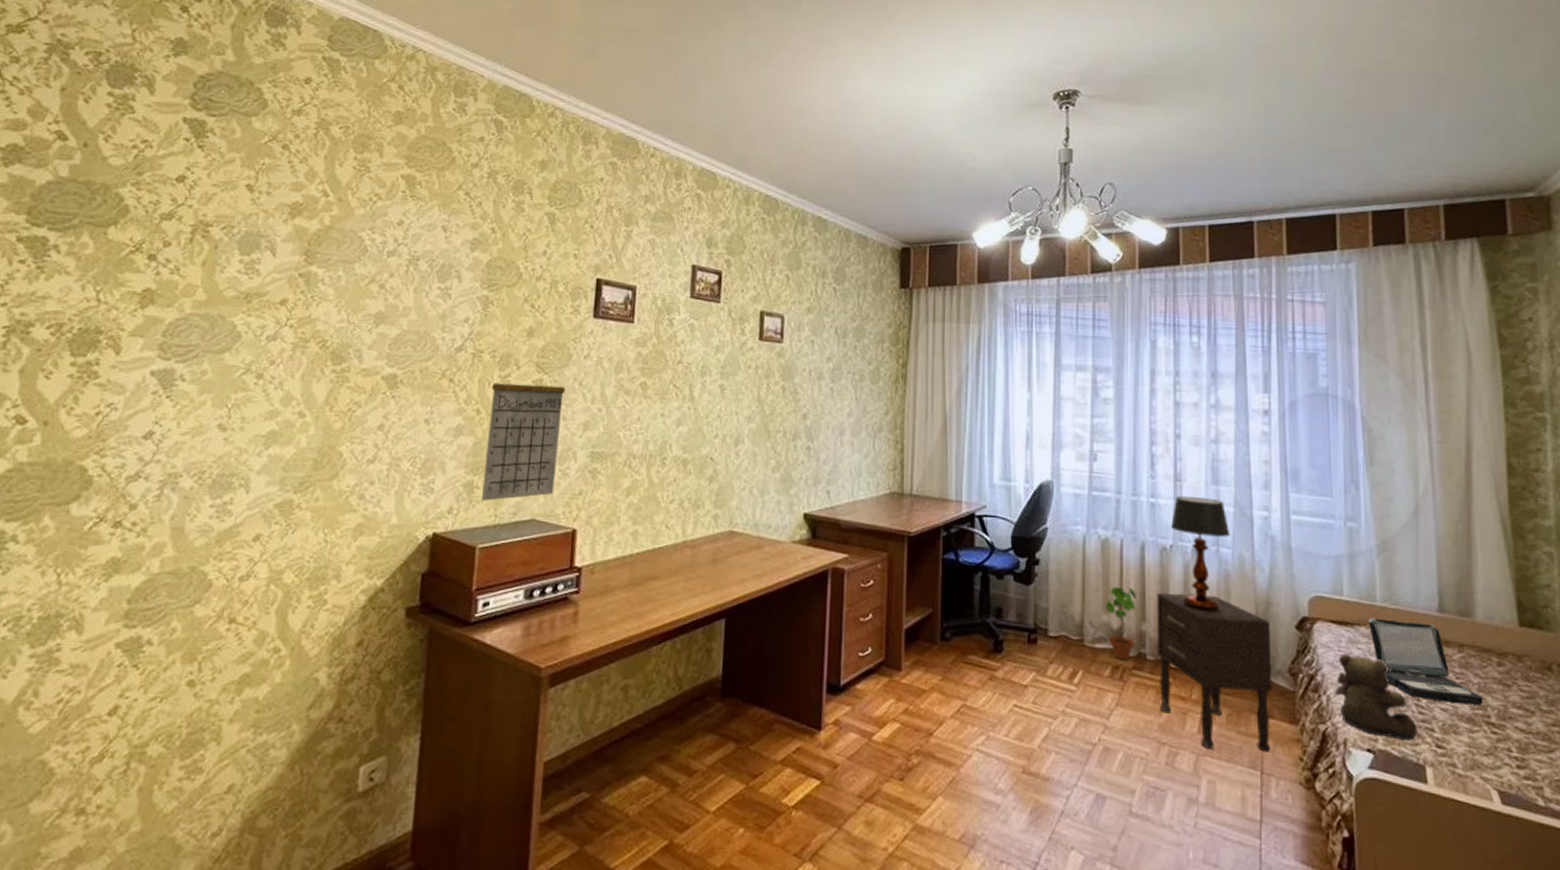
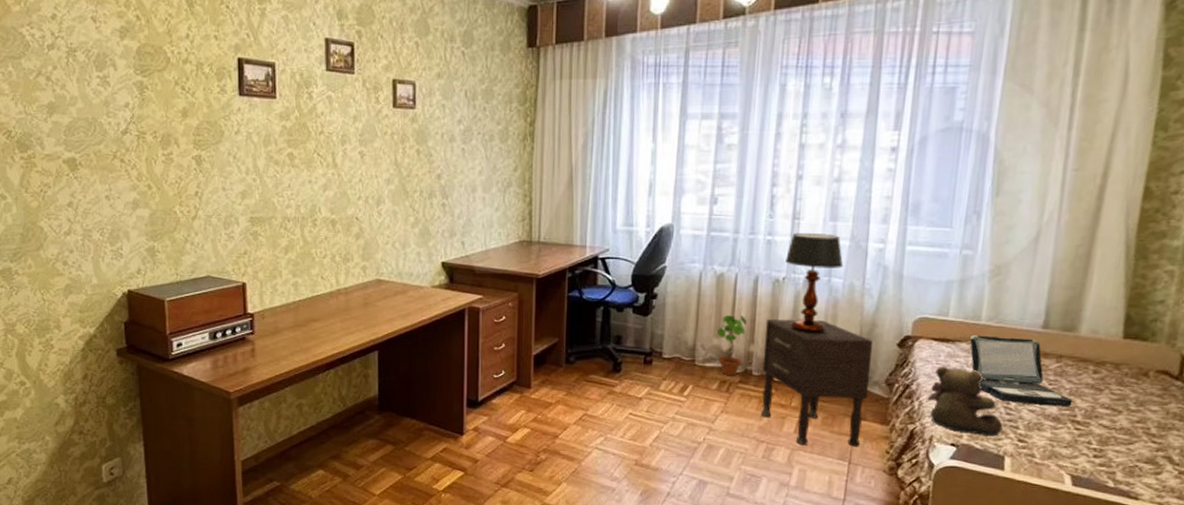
calendar: present [482,360,566,501] -> none [158,138,223,262]

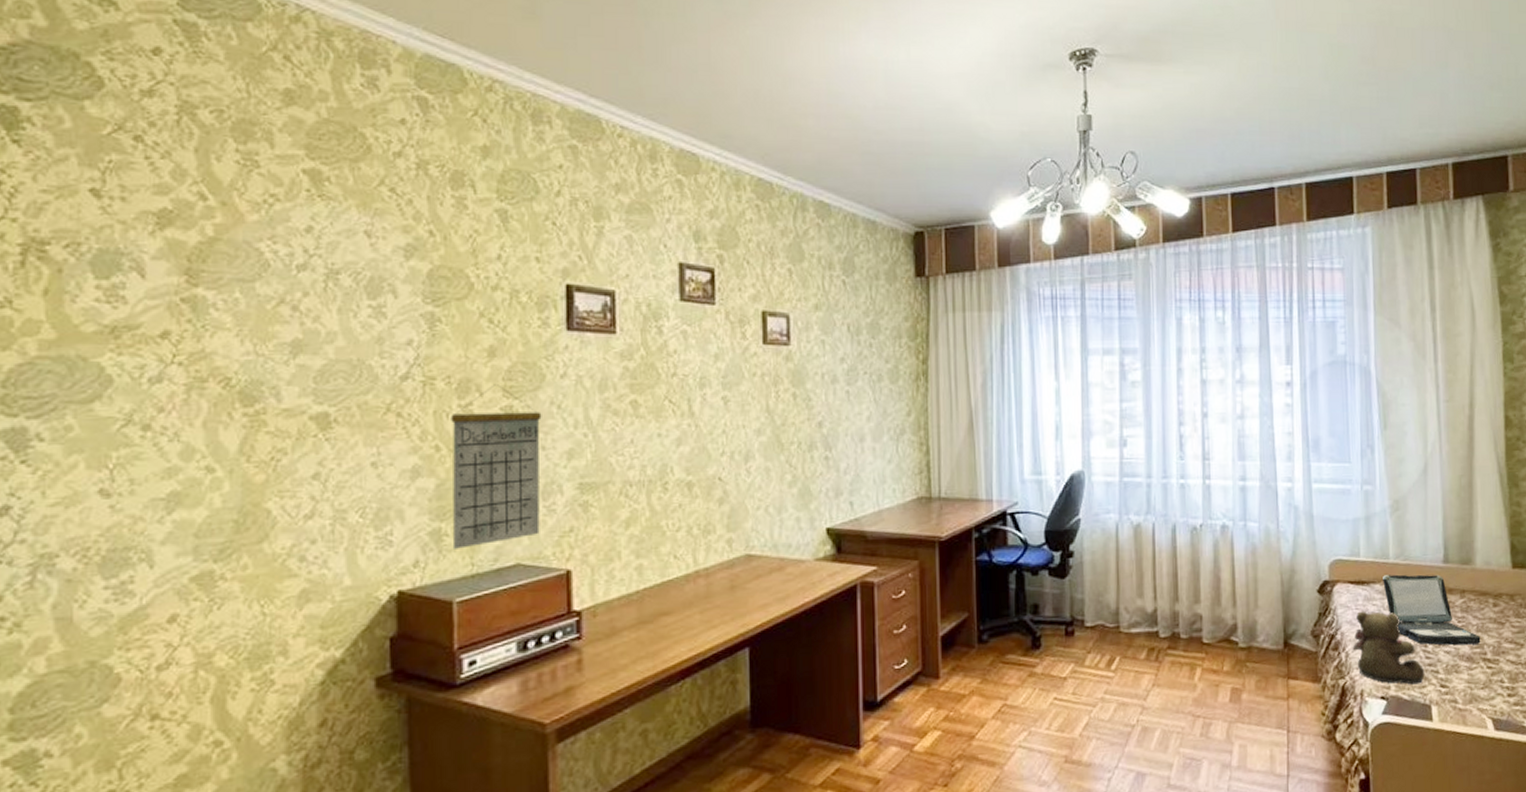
calendar: none [158,138,223,262] -> present [451,384,542,549]
potted plant: present [717,315,747,376] -> none [1140,570,1169,642]
nightstand: present [761,320,873,447] -> none [1188,570,1297,716]
table lamp: present [785,232,844,333] -> none [1201,473,1257,586]

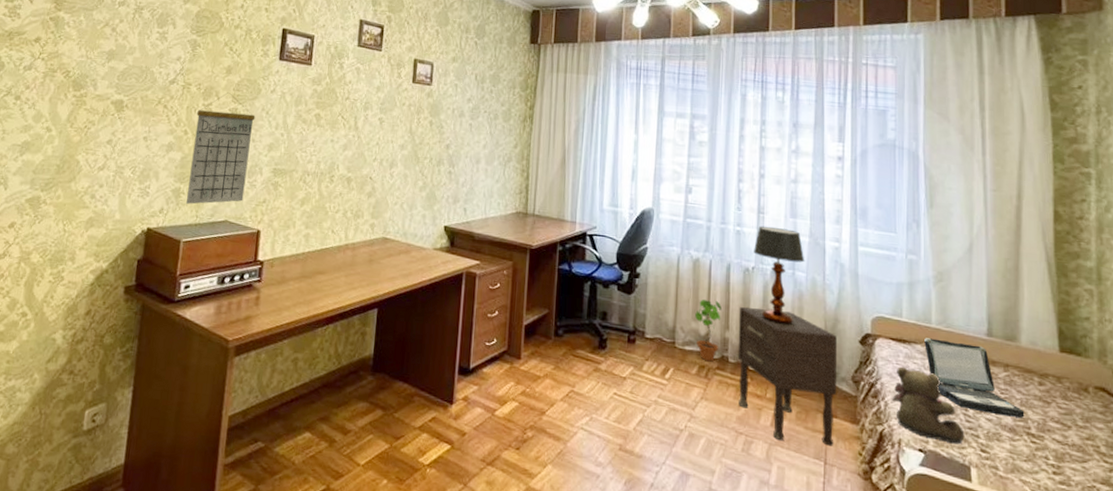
potted plant: none [1140,570,1169,642] -> present [695,300,722,362]
nightstand: none [1188,570,1297,716] -> present [737,307,837,446]
table lamp: none [1201,473,1257,586] -> present [754,225,805,325]

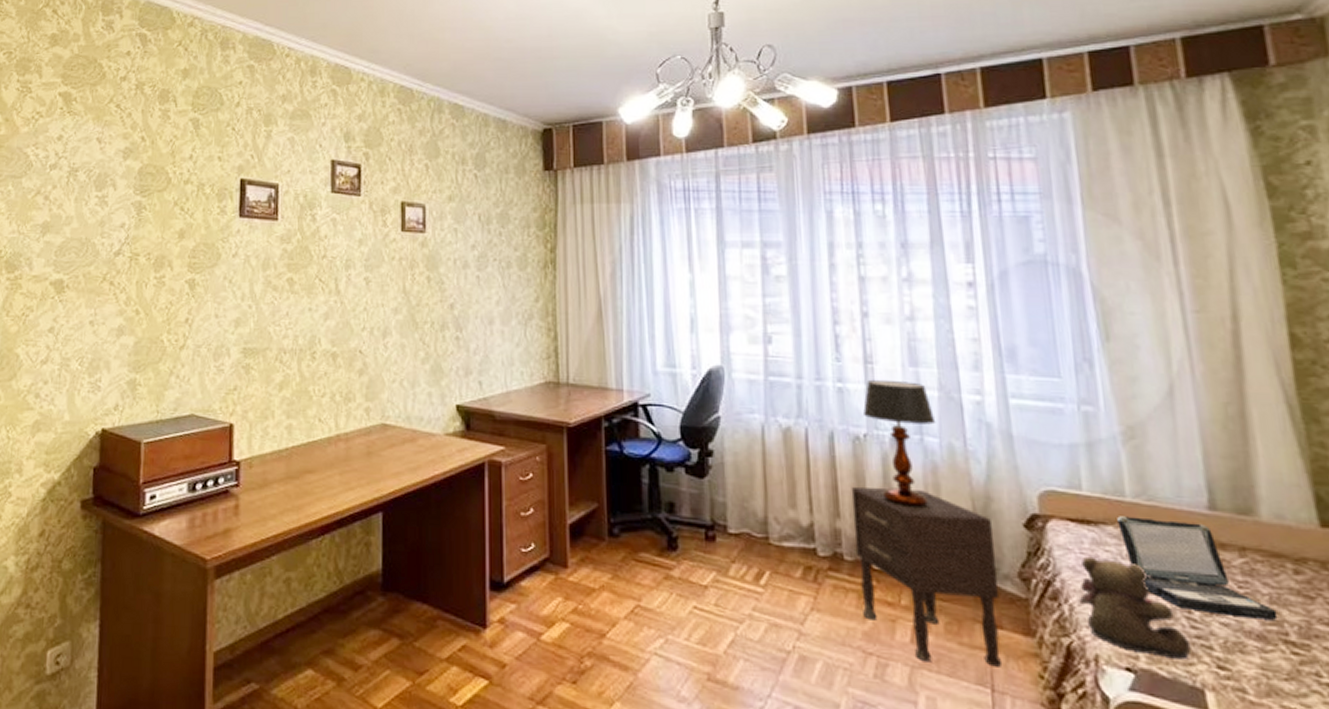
calendar: present [186,92,256,204] -> none [144,261,217,398]
potted plant: present [695,300,722,362] -> none [792,480,829,561]

